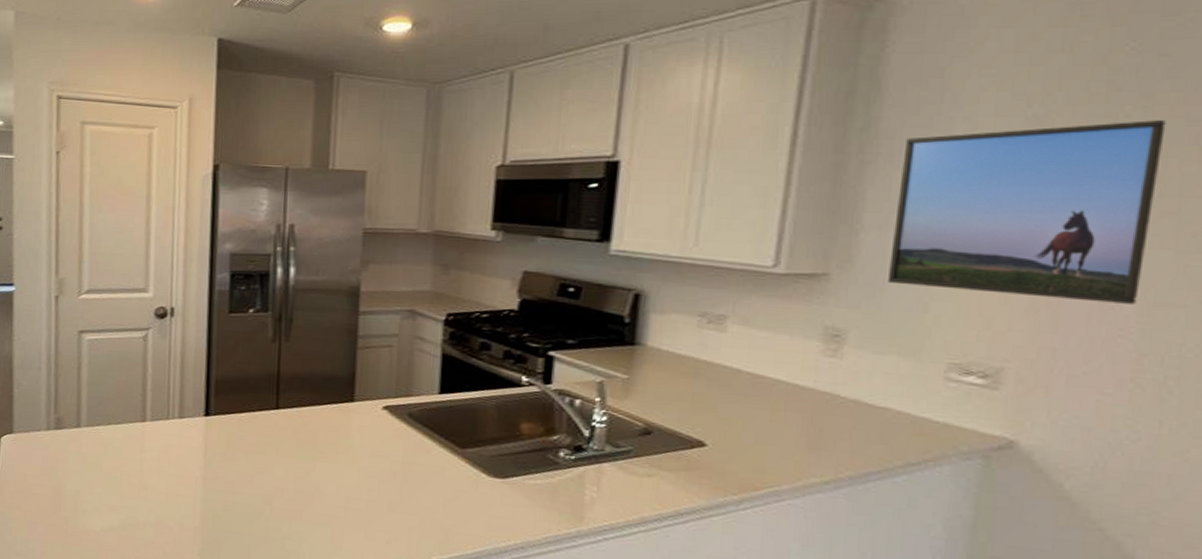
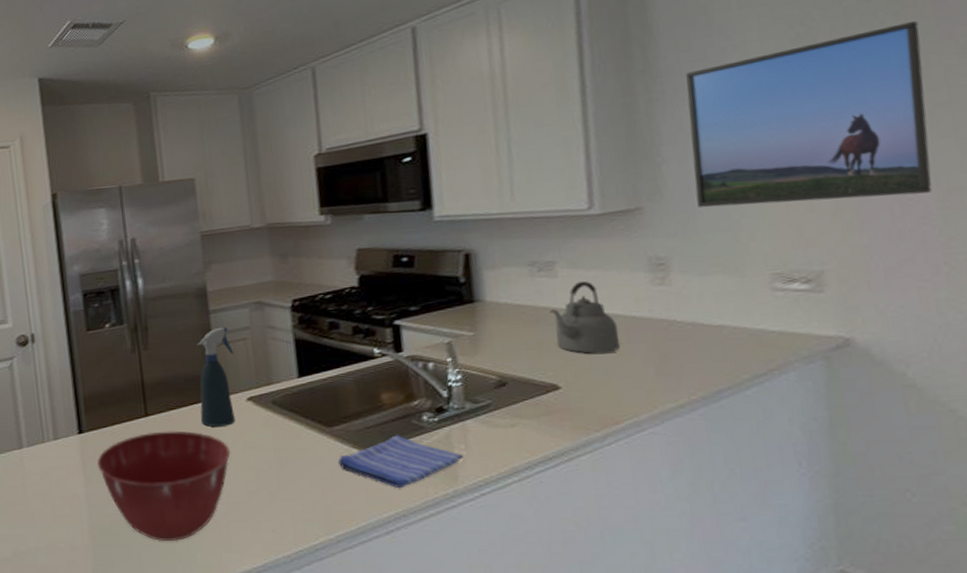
mixing bowl: none [219,425,357,538] -> present [97,430,231,542]
spray bottle: none [331,330,377,432] -> present [196,327,235,428]
dish towel: none [464,466,593,521] -> present [337,435,463,489]
kettle: none [710,341,779,418] -> present [549,281,621,354]

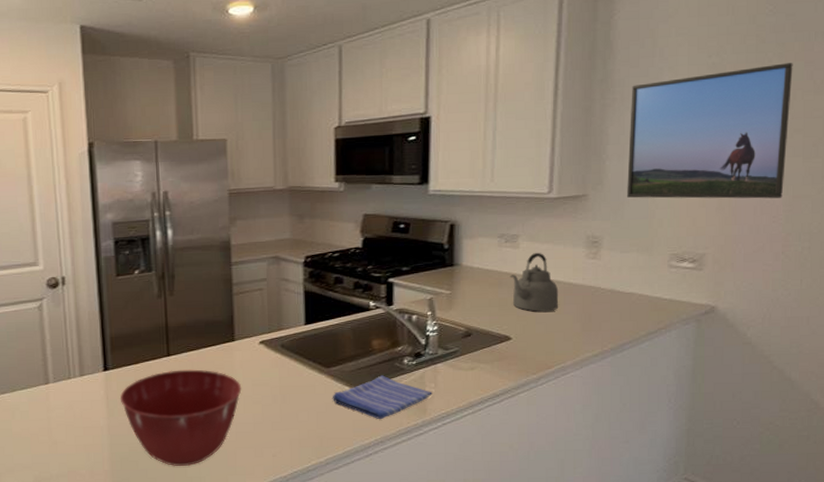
spray bottle: present [196,327,235,428] -> none [217,278,250,367]

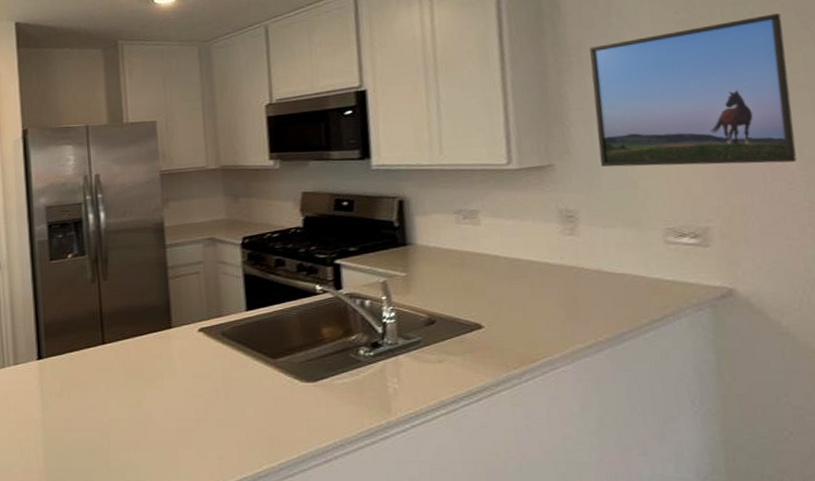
mixing bowl: present [119,369,242,467] -> none [54,359,182,468]
dish towel: present [332,375,432,420] -> none [281,368,396,419]
kettle: present [510,253,559,312] -> none [473,230,536,296]

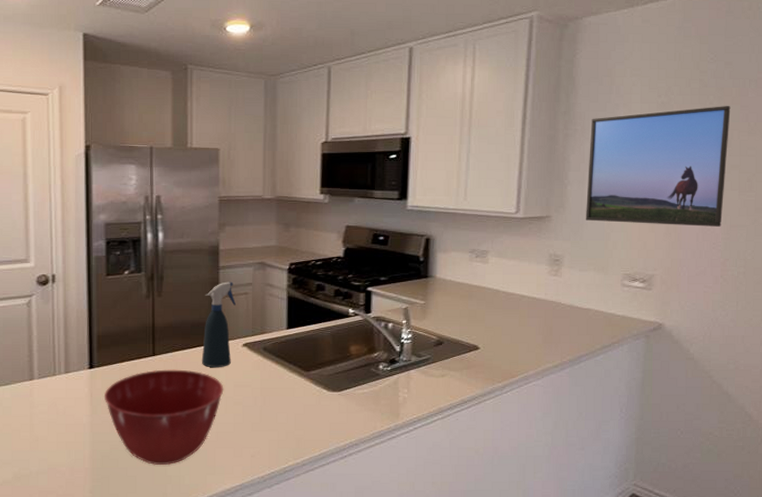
mixing bowl: none [54,359,182,468] -> present [103,369,224,466]
spray bottle: none [153,260,187,357] -> present [201,282,236,368]

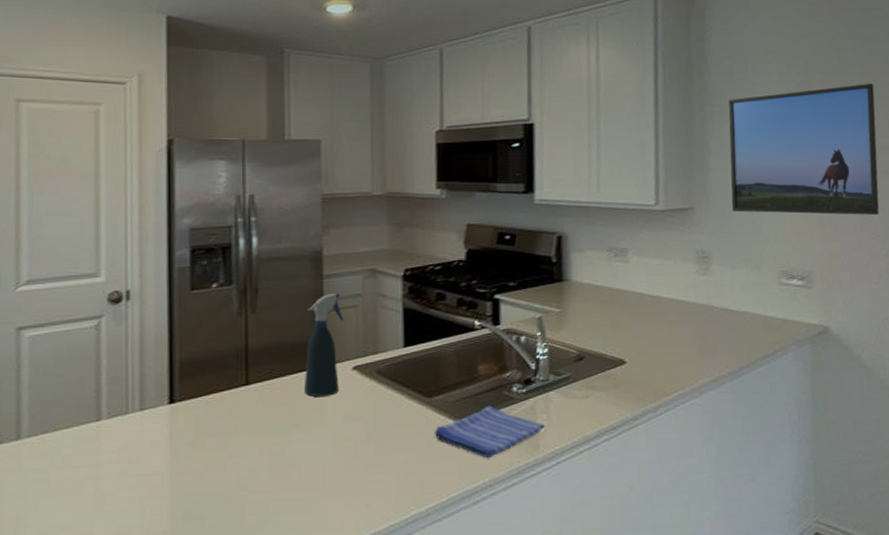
mixing bowl: present [103,369,224,466] -> none [186,400,331,523]
dish towel: none [310,380,405,423] -> present [434,405,545,459]

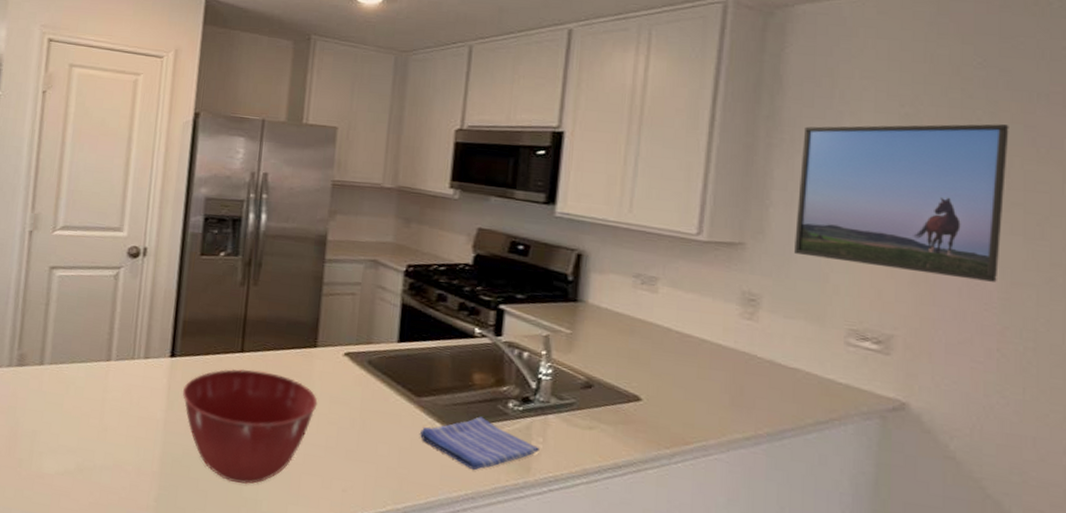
mixing bowl: none [186,400,331,523] -> present [182,368,318,484]
spray bottle: present [303,293,343,398] -> none [294,277,340,377]

